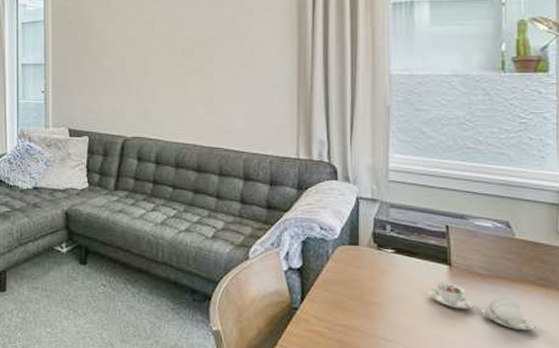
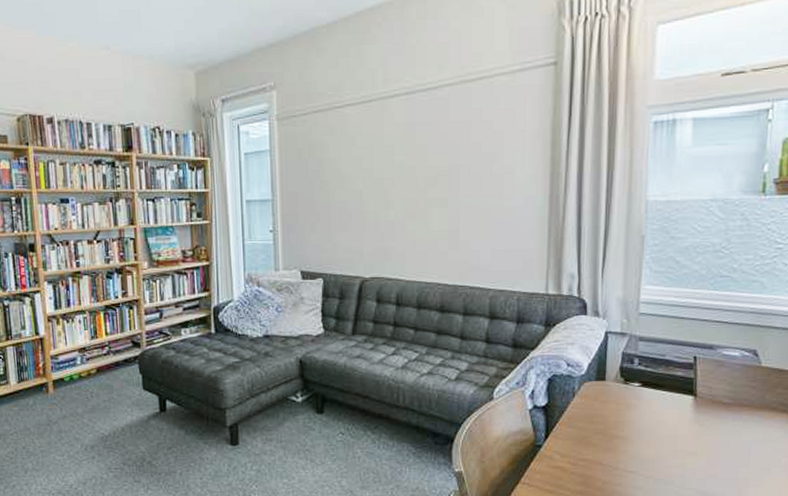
cup set: present [427,281,536,330] -> none [671,412,774,455]

